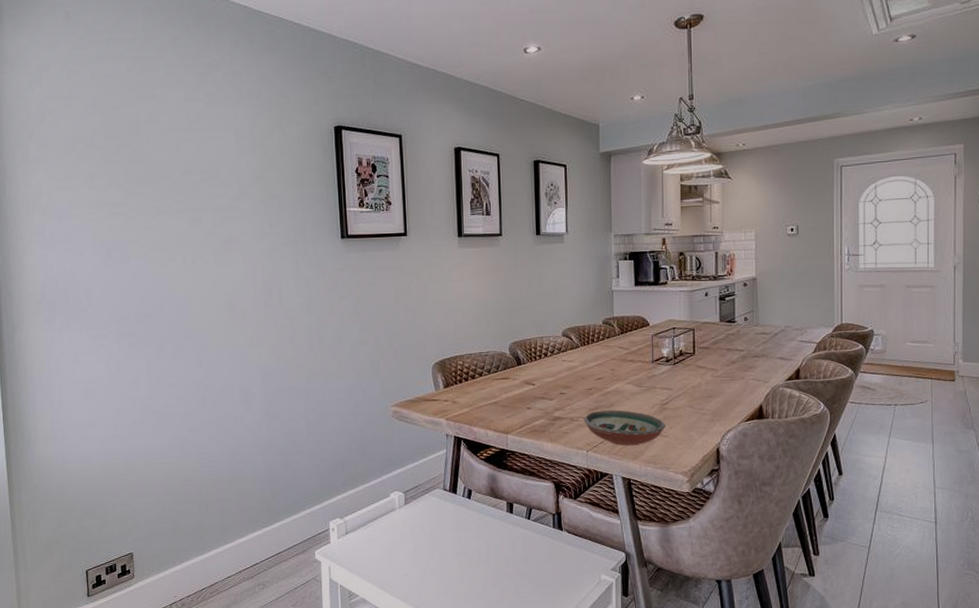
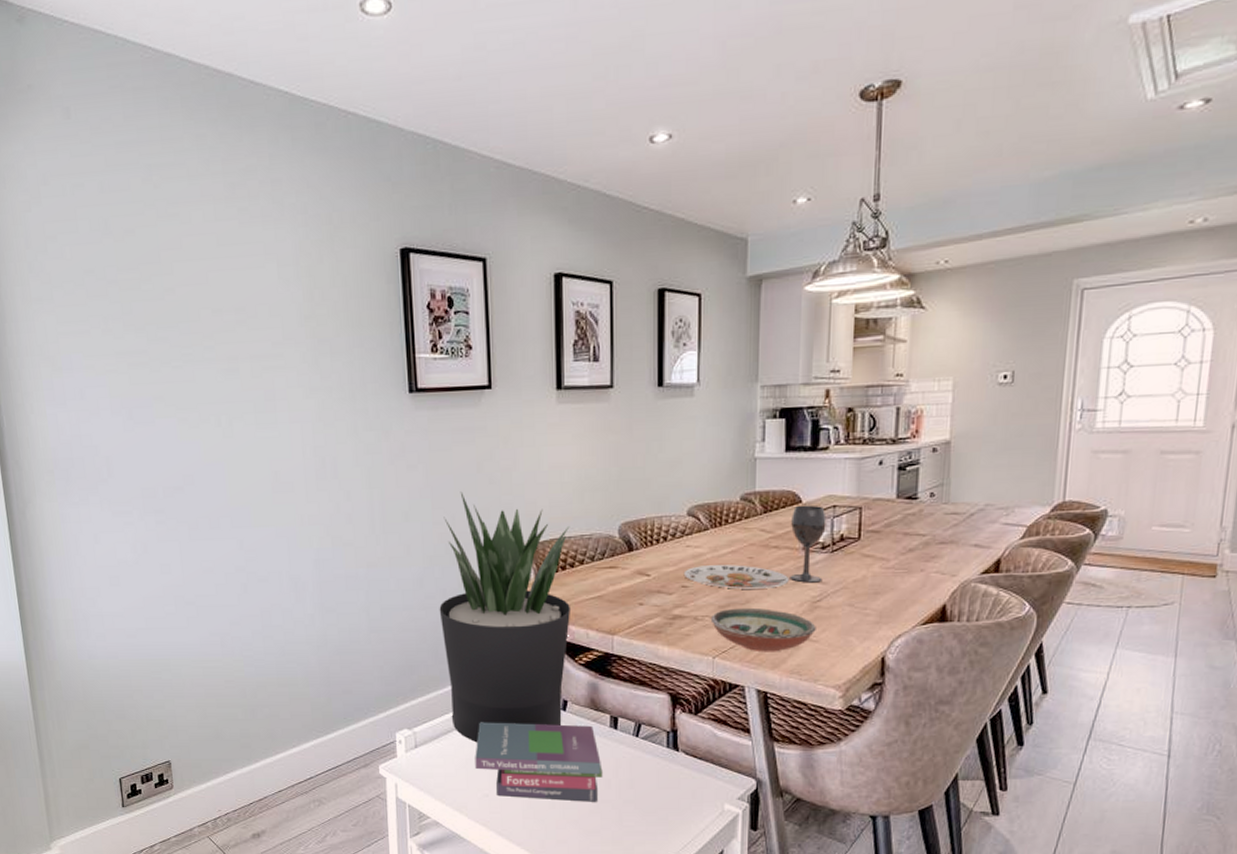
planter: none [366,318,473,529] -> present [439,491,572,743]
books: none [396,510,502,577] -> present [475,722,603,802]
plate: none [561,375,643,395] -> present [683,565,790,589]
wine glass: none [642,327,669,389] -> present [790,505,827,583]

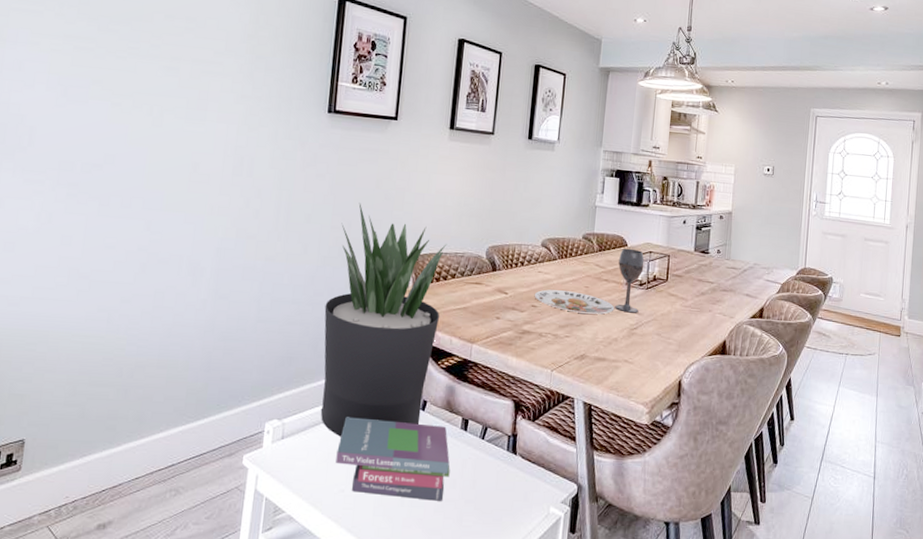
decorative bowl: present [710,607,816,652] -> none [552,328,632,370]

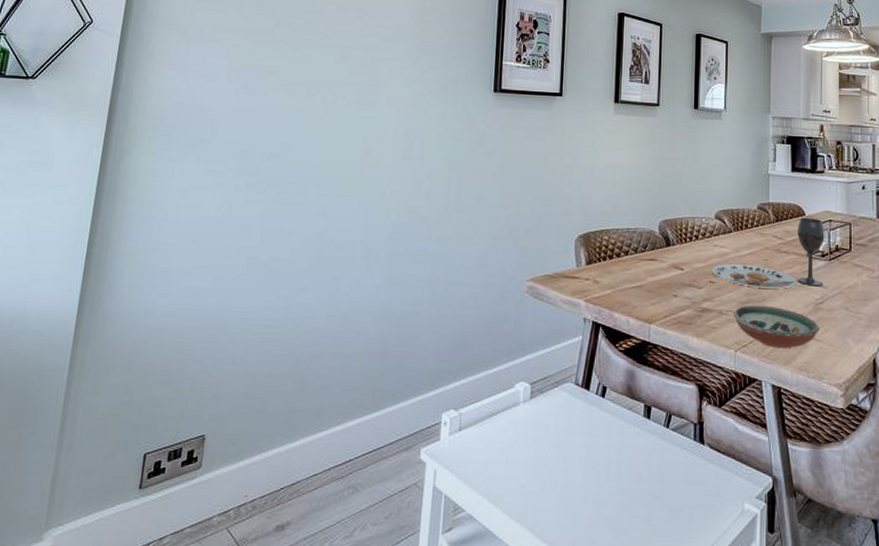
planter: present [321,203,447,437] -> none [497,180,619,428]
books: present [336,417,450,501] -> none [515,405,635,497]
decorative bowl: none [552,328,632,370] -> present [733,305,820,349]

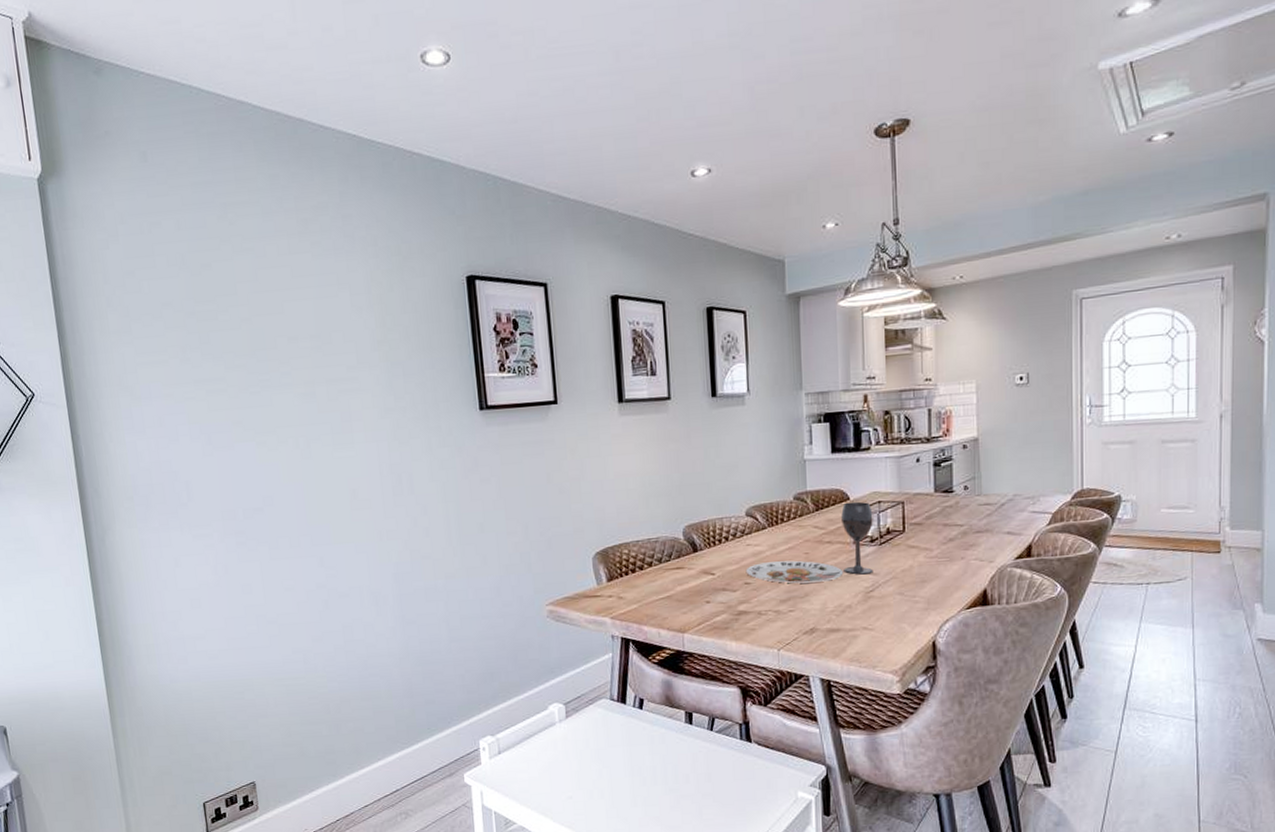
decorative bowl: present [733,305,820,349] -> none [773,600,871,642]

